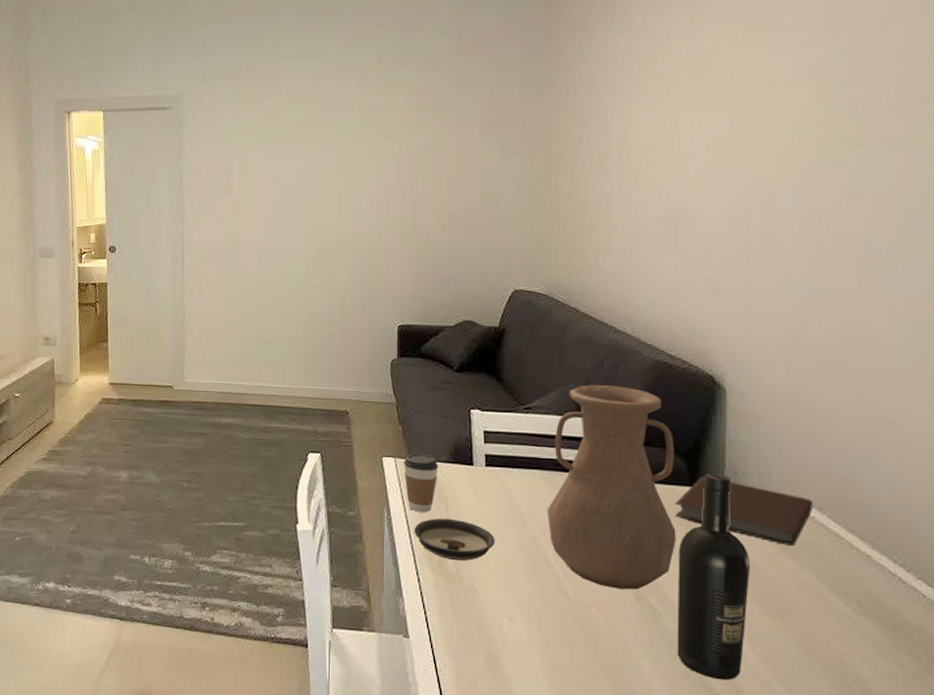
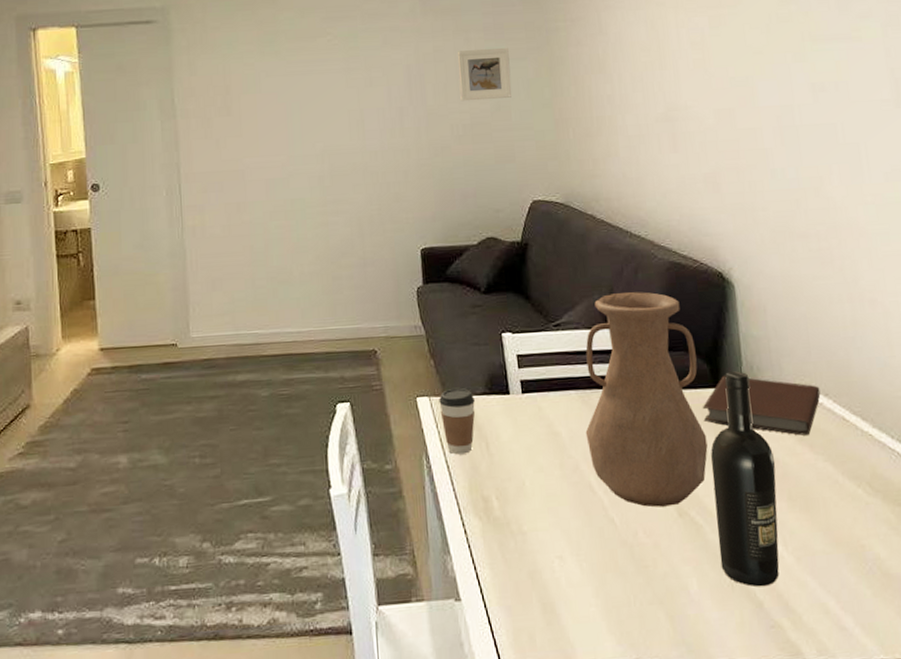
saucer: present [414,518,495,561] -> none [456,456,539,504]
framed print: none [449,141,503,192] -> present [458,47,512,102]

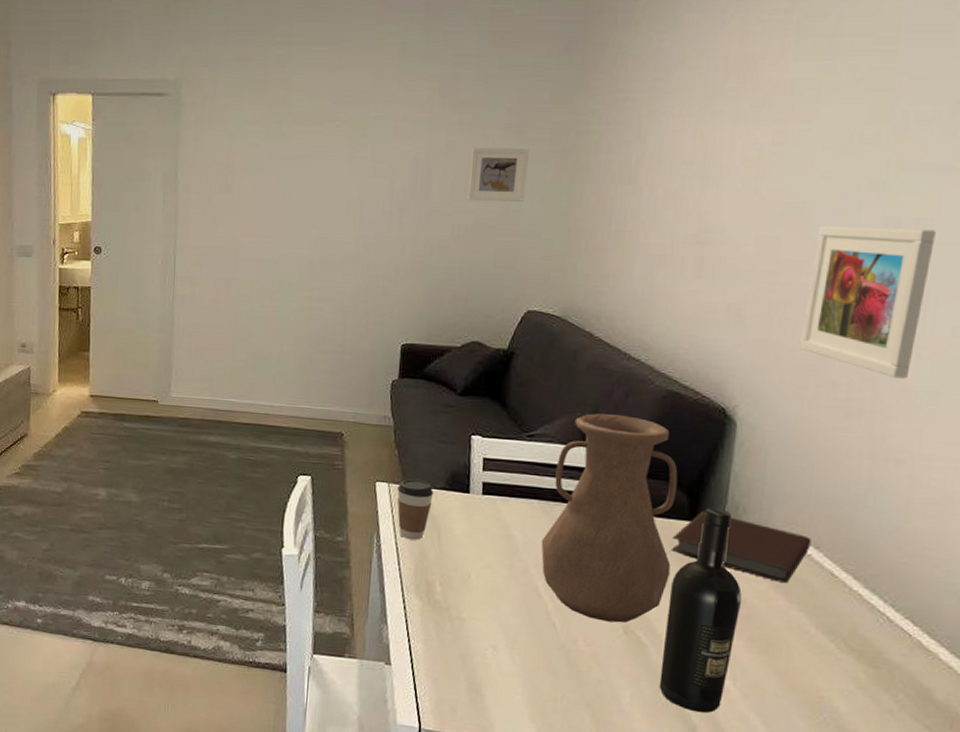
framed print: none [762,90,861,225] -> present [800,226,936,379]

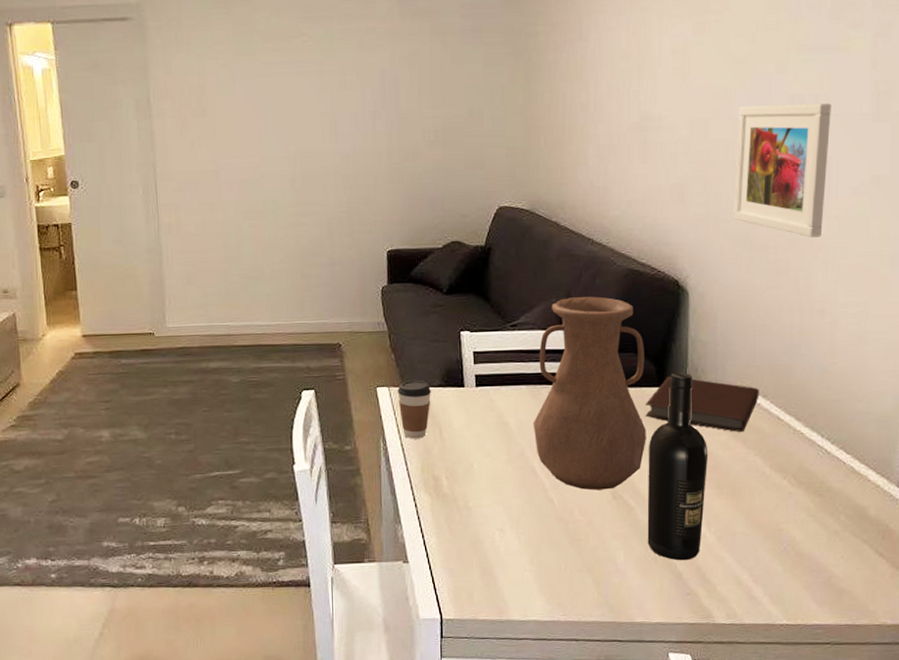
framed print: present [467,147,529,202] -> none [433,51,486,107]

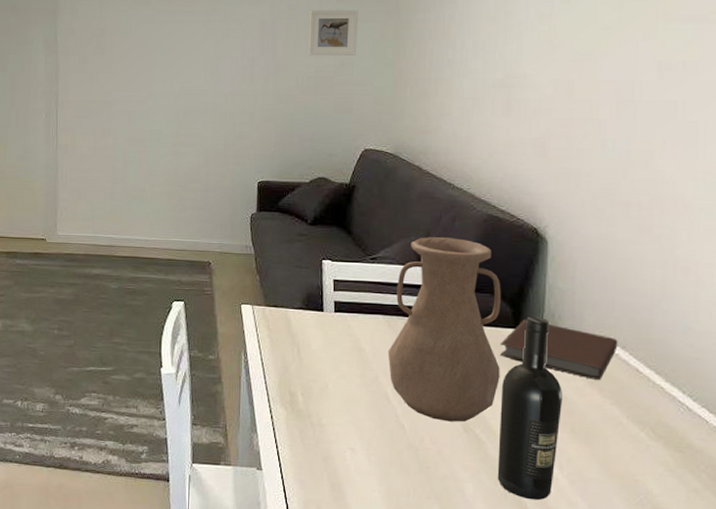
coffee cup: present [397,379,431,439] -> none [260,300,292,356]
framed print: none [433,51,486,107] -> present [308,9,358,56]
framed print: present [734,103,831,238] -> none [596,70,700,198]

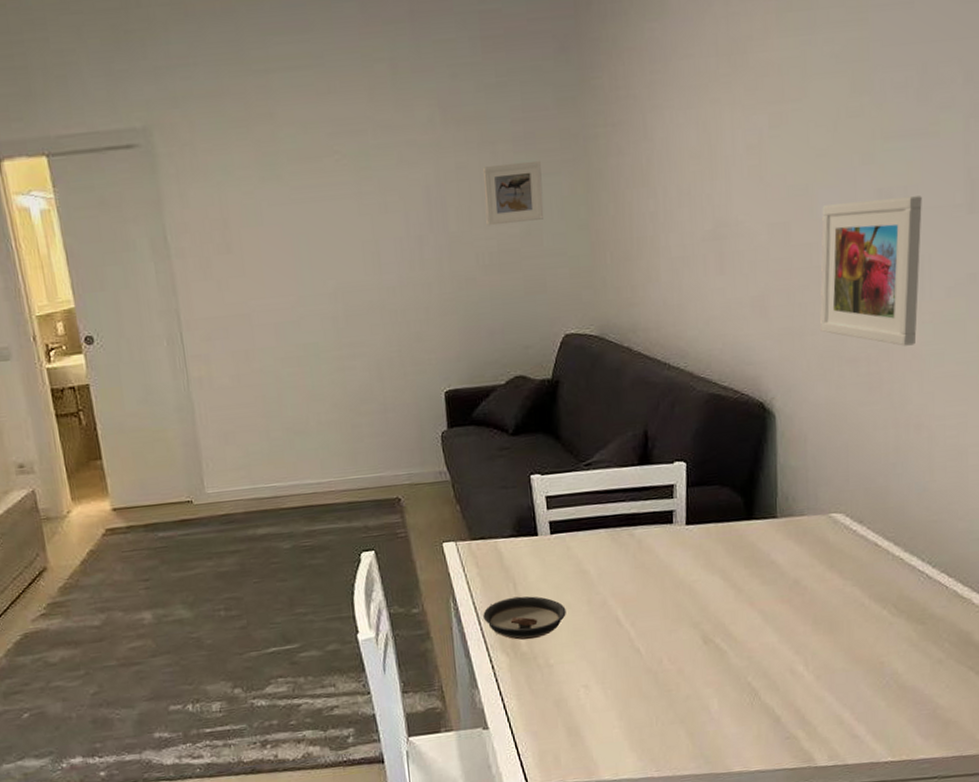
saucer: none [268,360,341,400] -> present [483,596,566,640]
vase: present [388,237,501,422] -> none [614,426,737,637]
wine bottle: present [497,316,563,500] -> none [739,502,804,704]
notebook: present [499,318,618,380] -> none [733,507,855,563]
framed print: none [596,70,700,198] -> present [820,196,922,346]

